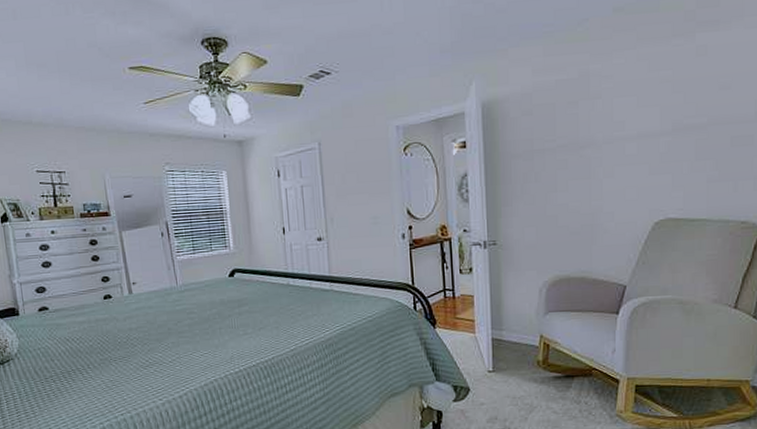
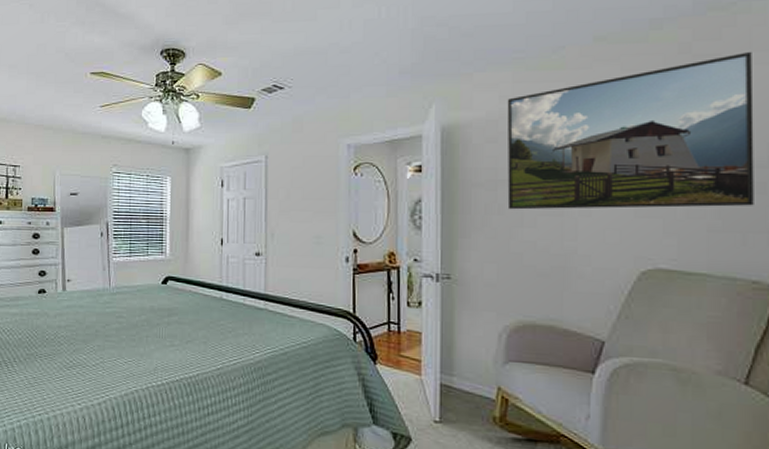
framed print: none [539,17,745,177] -> present [507,52,754,210]

